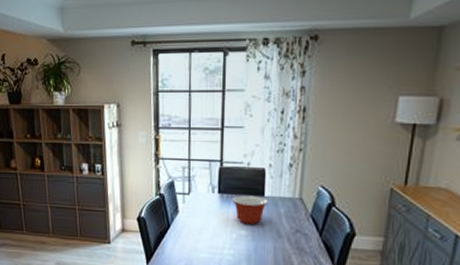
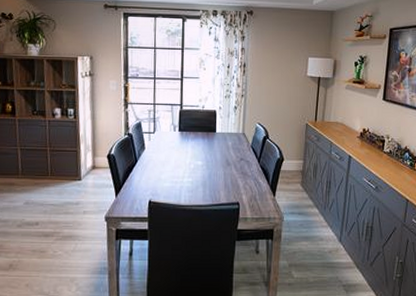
mixing bowl: present [233,195,268,225] -> none [191,132,218,157]

